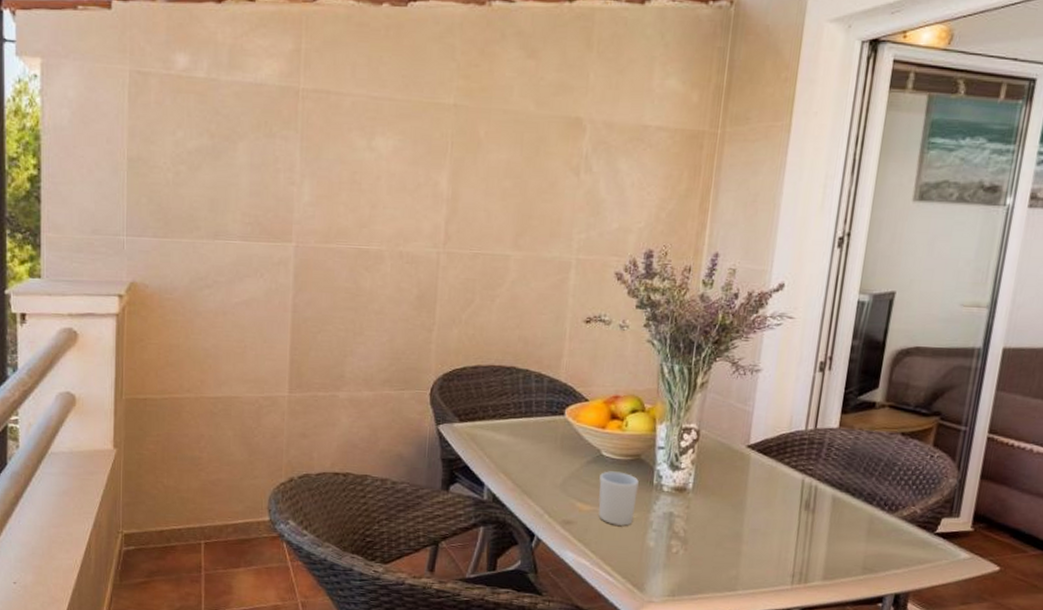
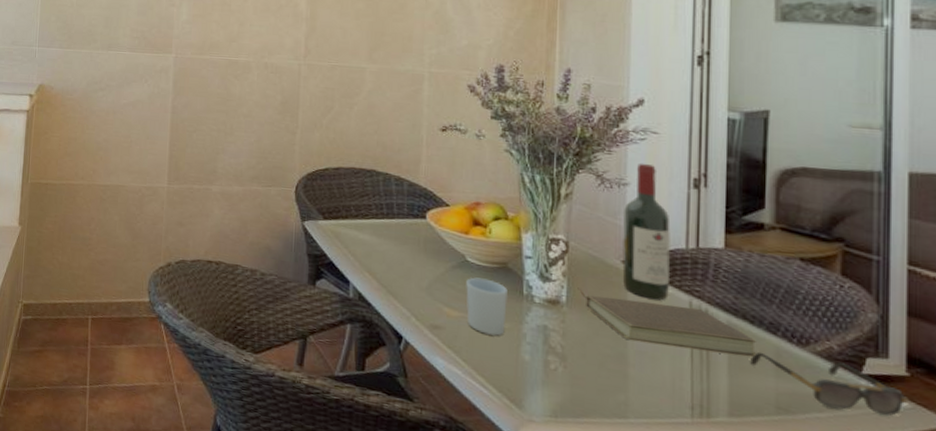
book: none [704,474,854,526] -> present [577,287,756,358]
wine bottle: none [745,348,794,480] -> present [622,163,670,300]
sunglasses: none [847,522,969,566] -> present [750,353,909,416]

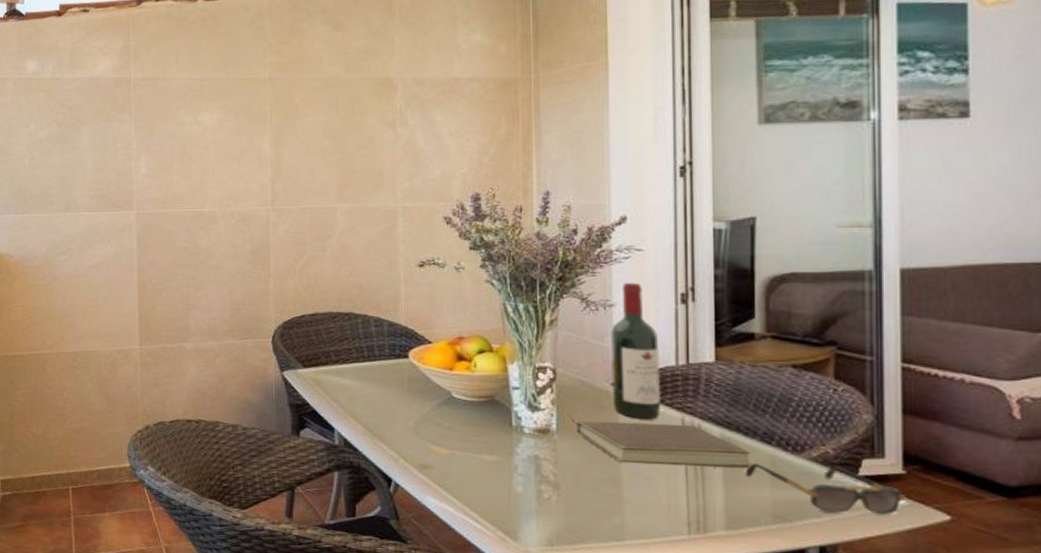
mug: present [466,277,509,336] -> none [453,413,498,470]

